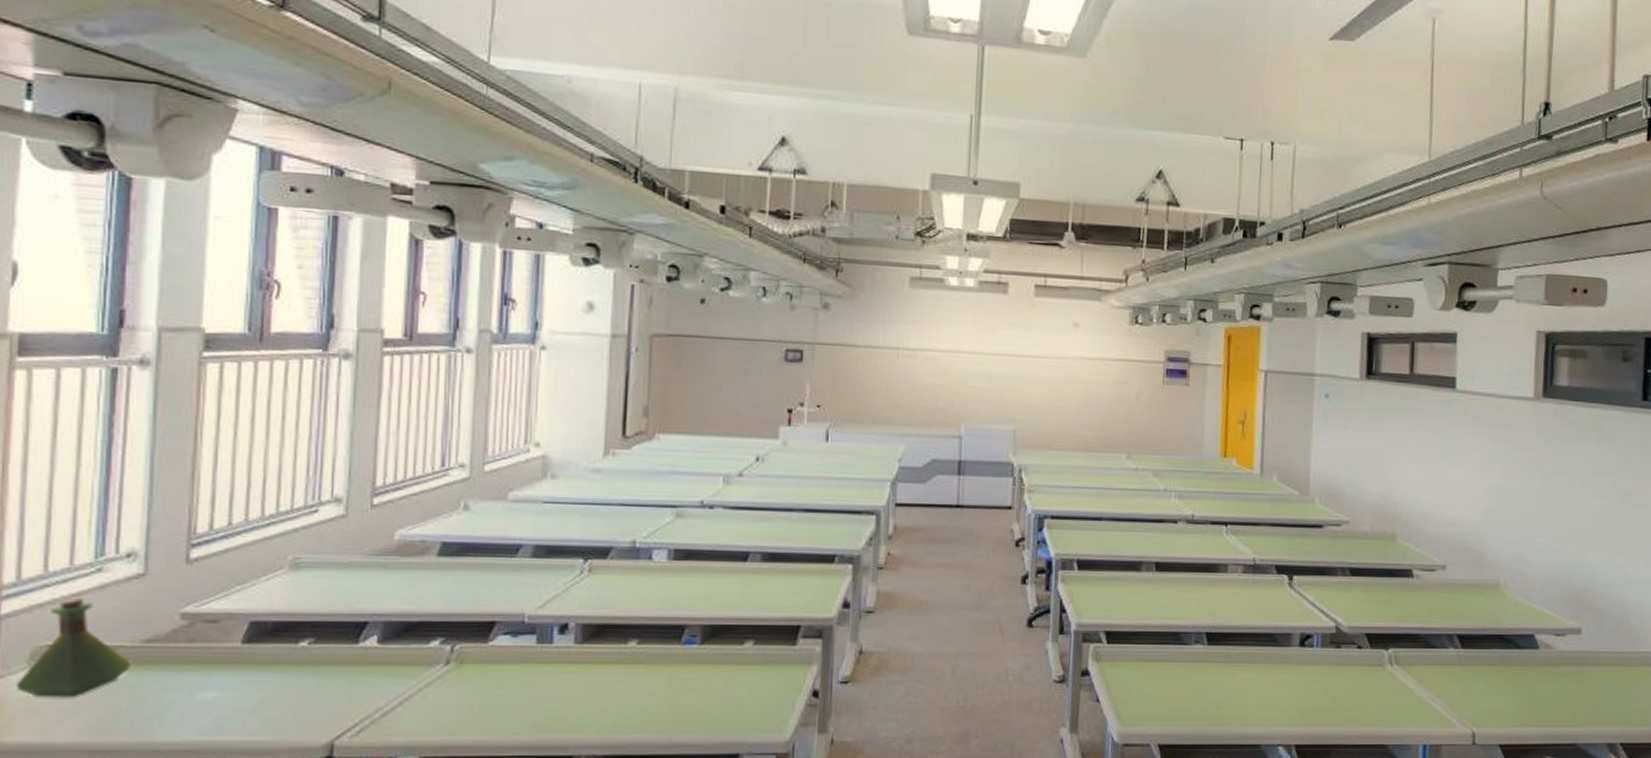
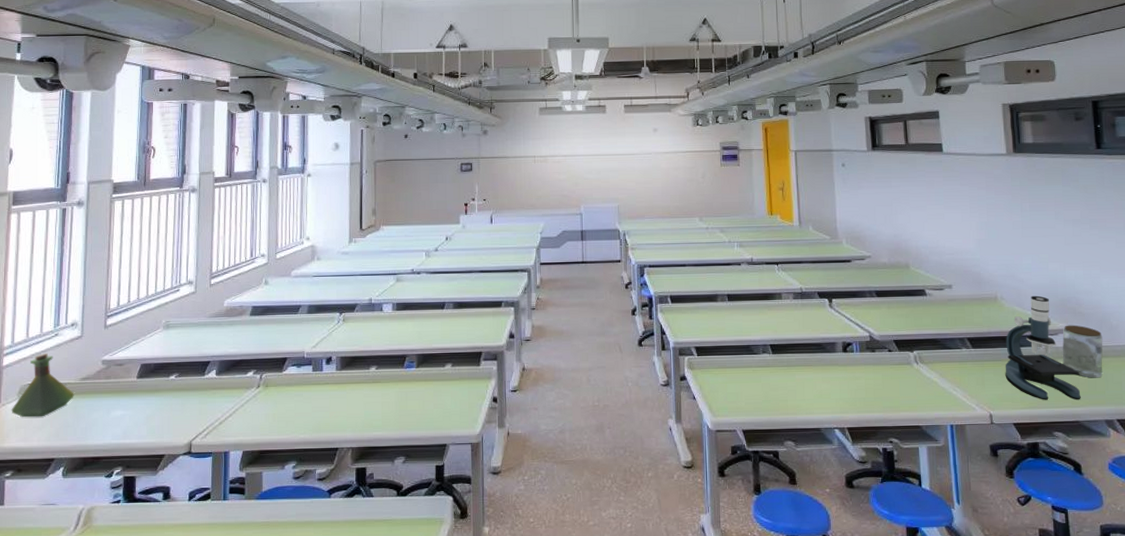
microscope: none [1497,584,1586,718] -> present [1005,295,1081,400]
jar: none [1566,623,1618,692] -> present [1062,325,1103,378]

